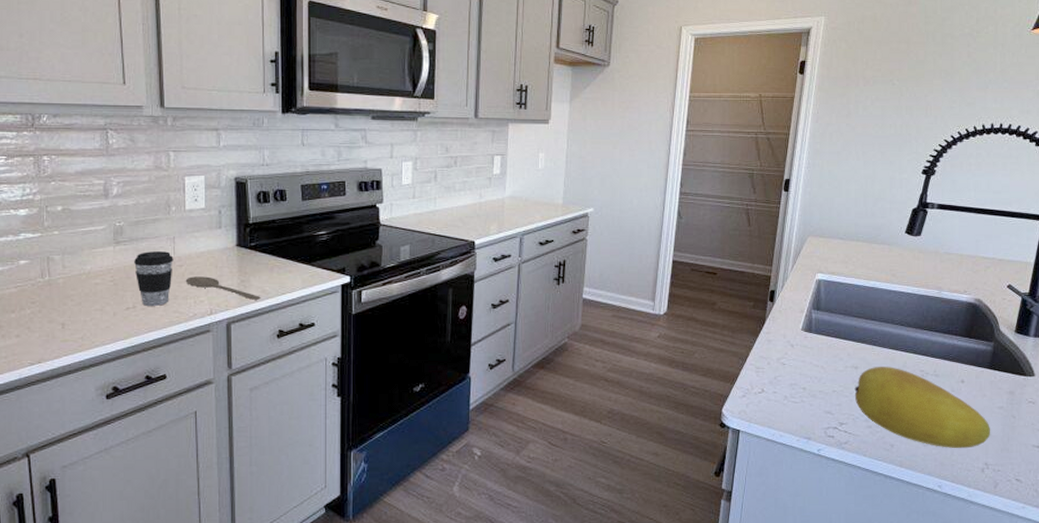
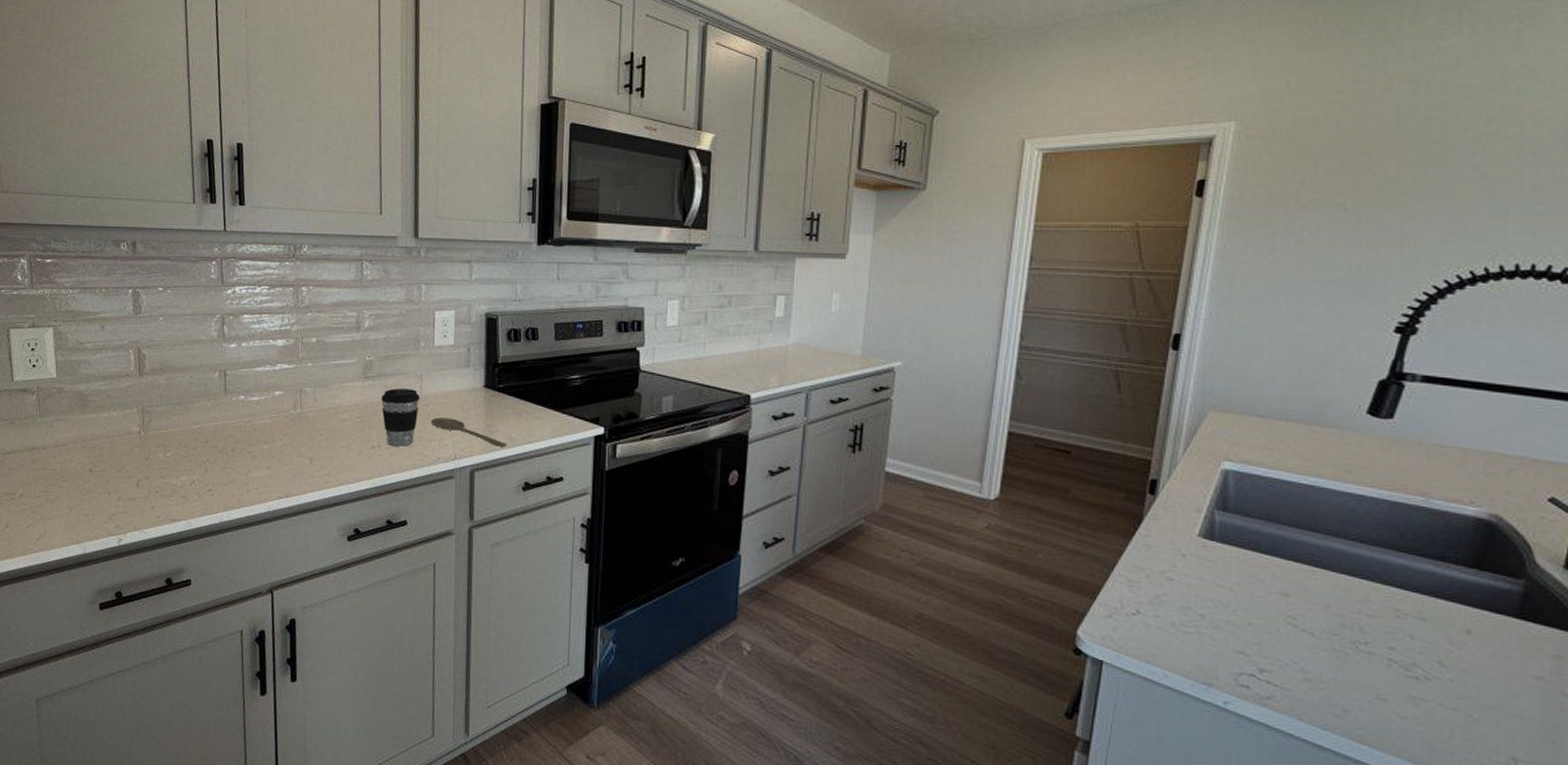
fruit: present [854,367,990,449] -> none [1283,596,1520,732]

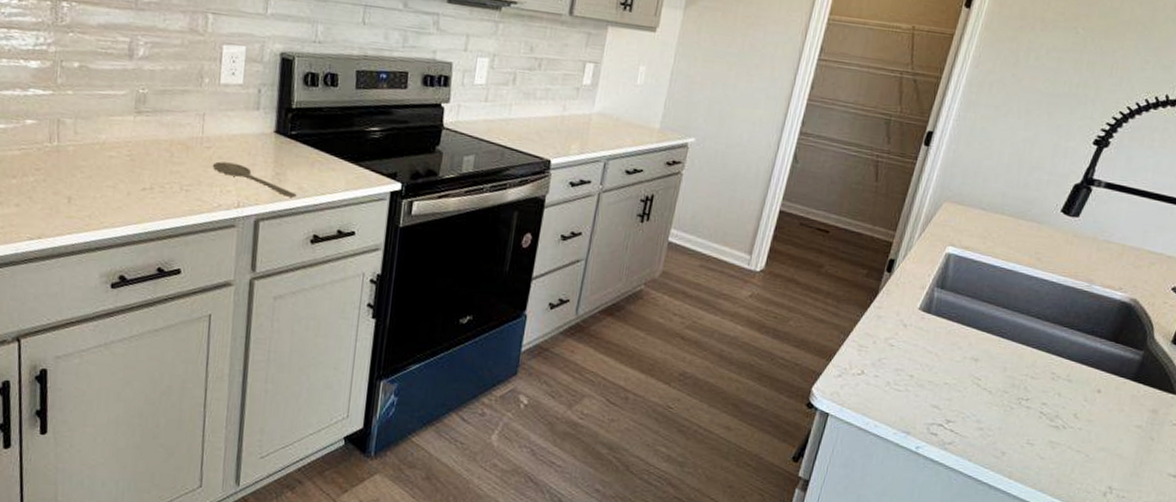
coffee cup: present [381,388,420,447] -> none [156,126,201,191]

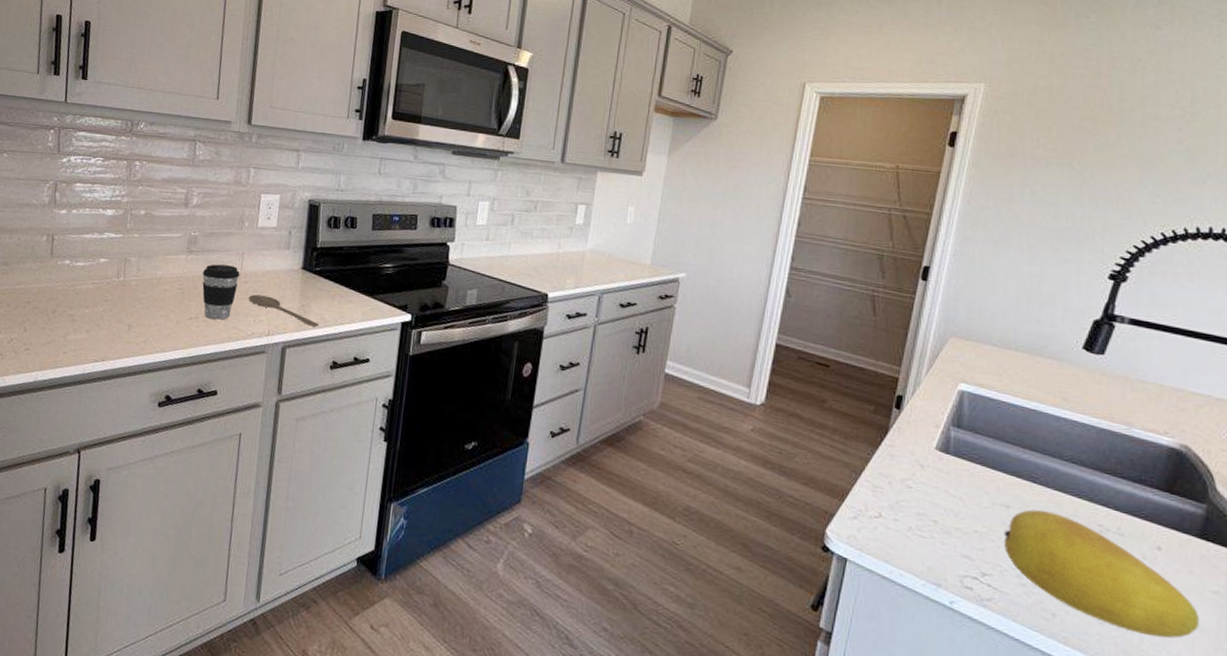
coffee cup: none [156,126,201,191] -> present [202,264,240,320]
fruit: none [968,361,1122,468] -> present [1003,509,1199,639]

